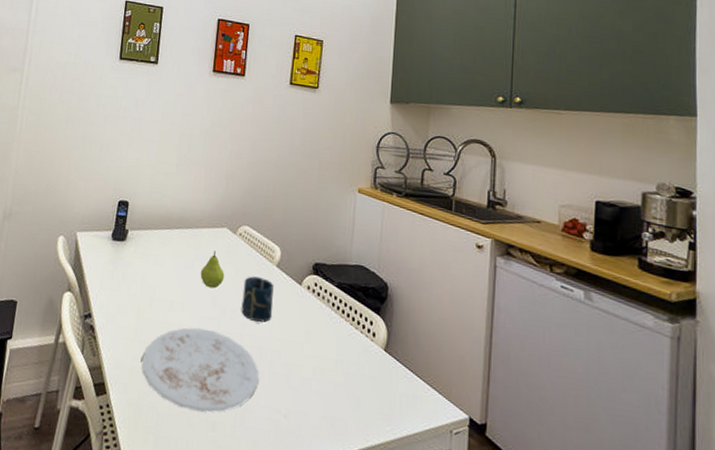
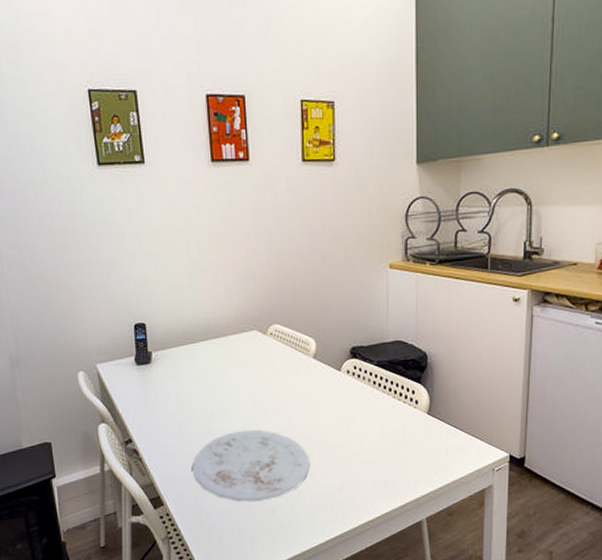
fruit: present [200,251,225,289] -> none [236,355,262,392]
cup: present [241,276,274,322] -> none [282,371,315,413]

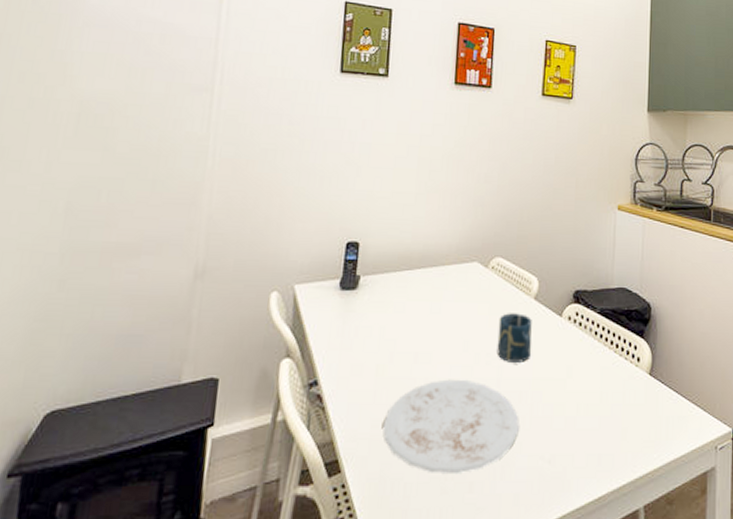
cup: none [282,371,315,413] -> present [497,313,532,362]

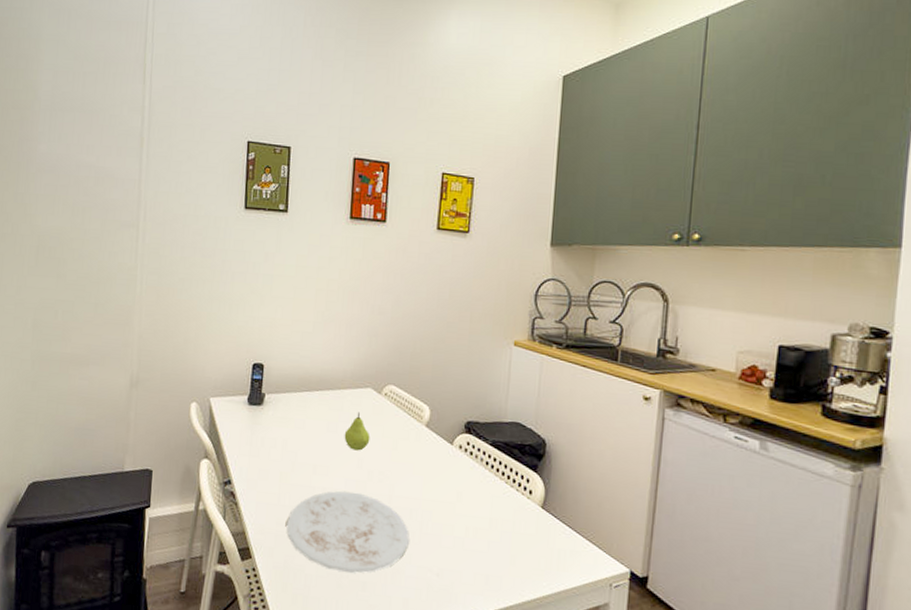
fruit: none [448,289,477,332] -> present [344,412,370,451]
cup: present [497,313,532,362] -> none [389,437,423,483]

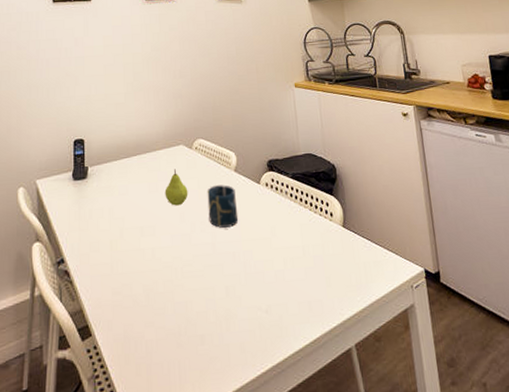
plate: present [286,491,409,573] -> none [122,246,237,330]
cup: none [389,437,423,483] -> present [207,185,239,228]

